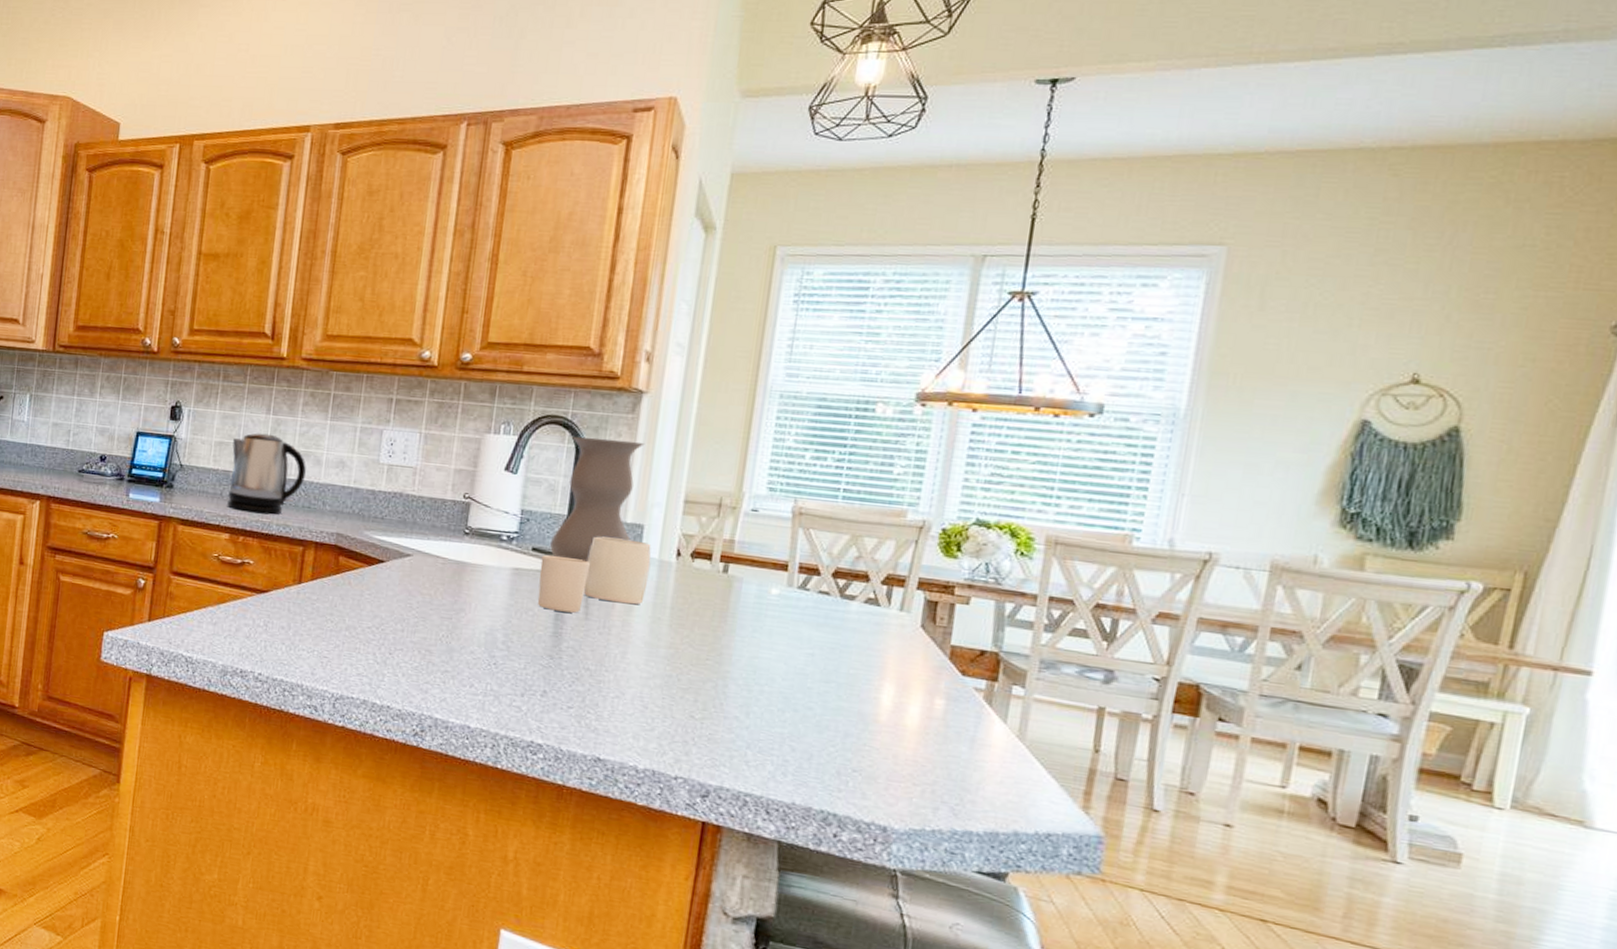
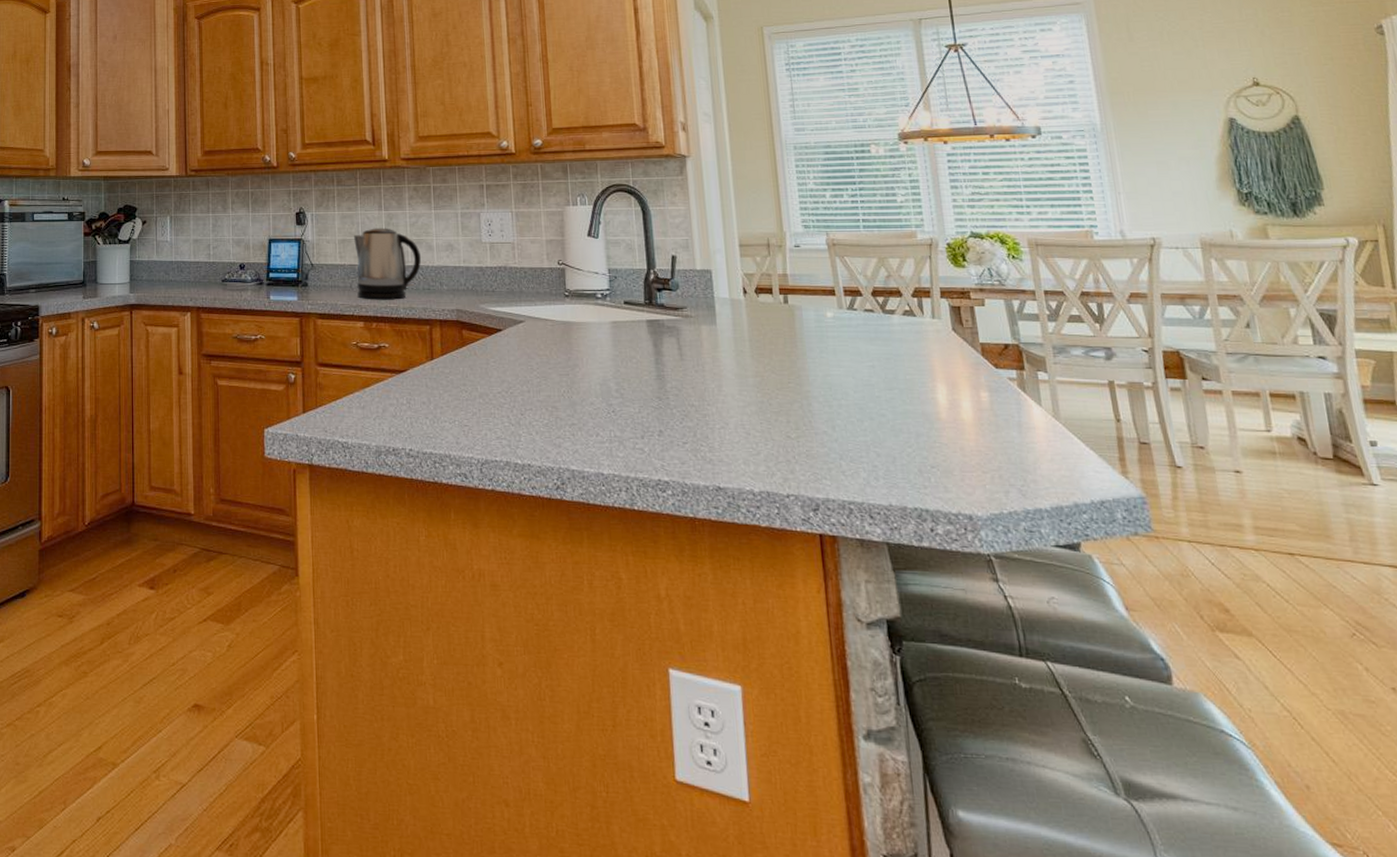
mug: present [537,554,591,613] -> none [633,306,676,356]
vase: present [550,436,645,562] -> none [636,199,703,308]
mug: present [583,536,652,605] -> none [671,284,726,342]

